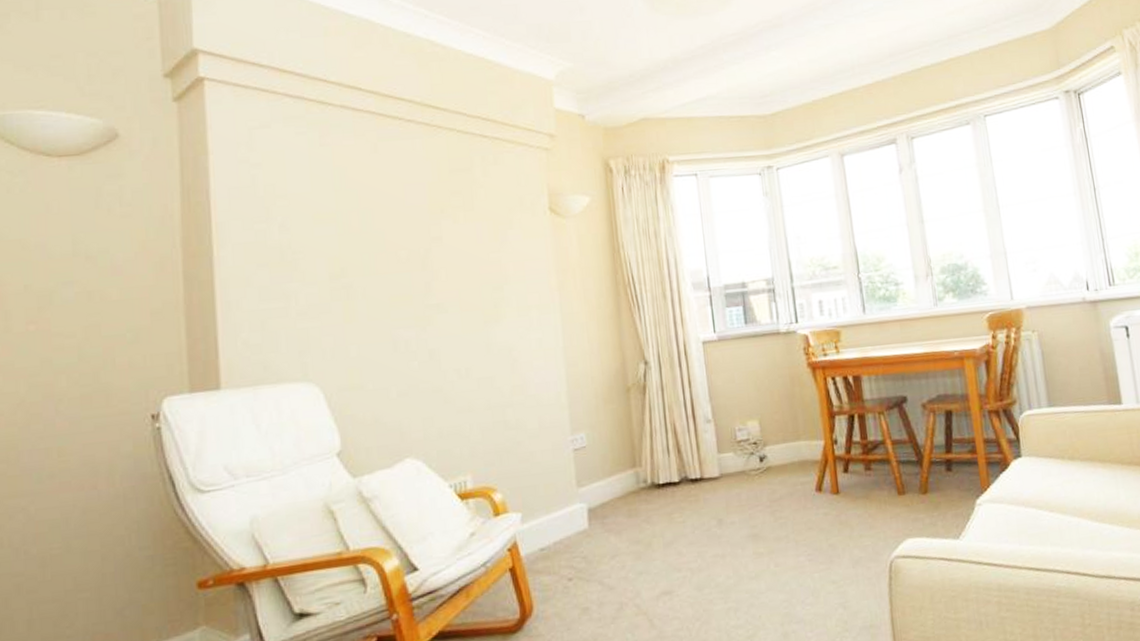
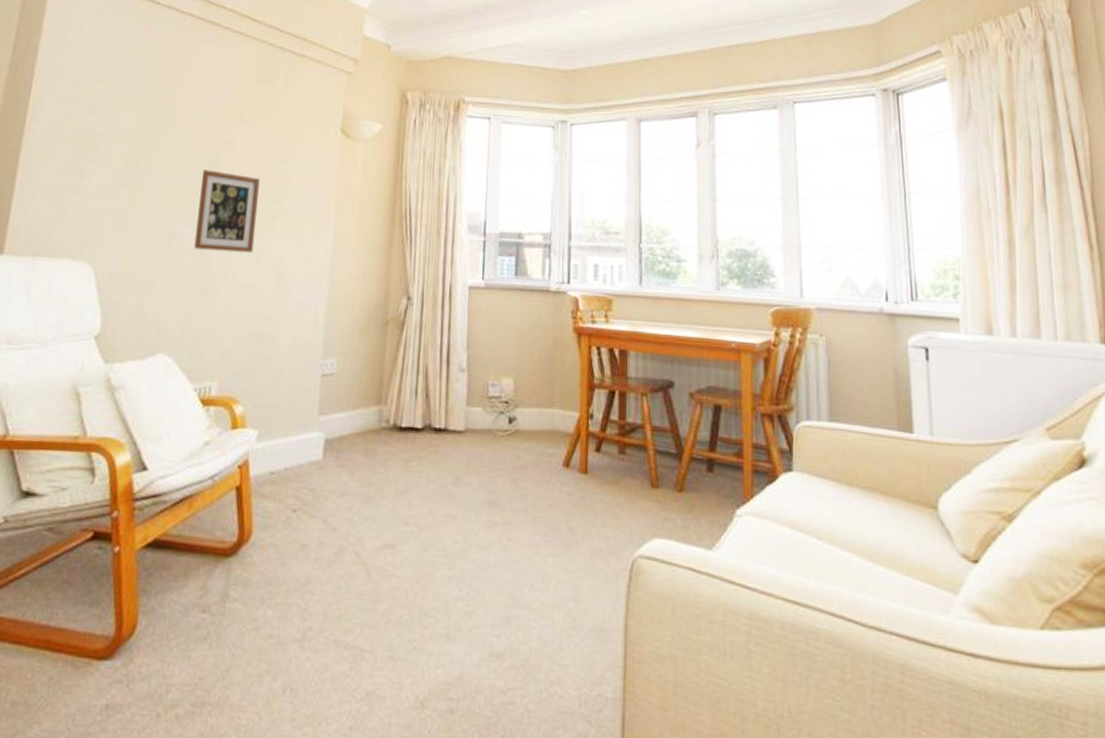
picture frame: none [415,269,483,351] -> present [194,170,260,253]

